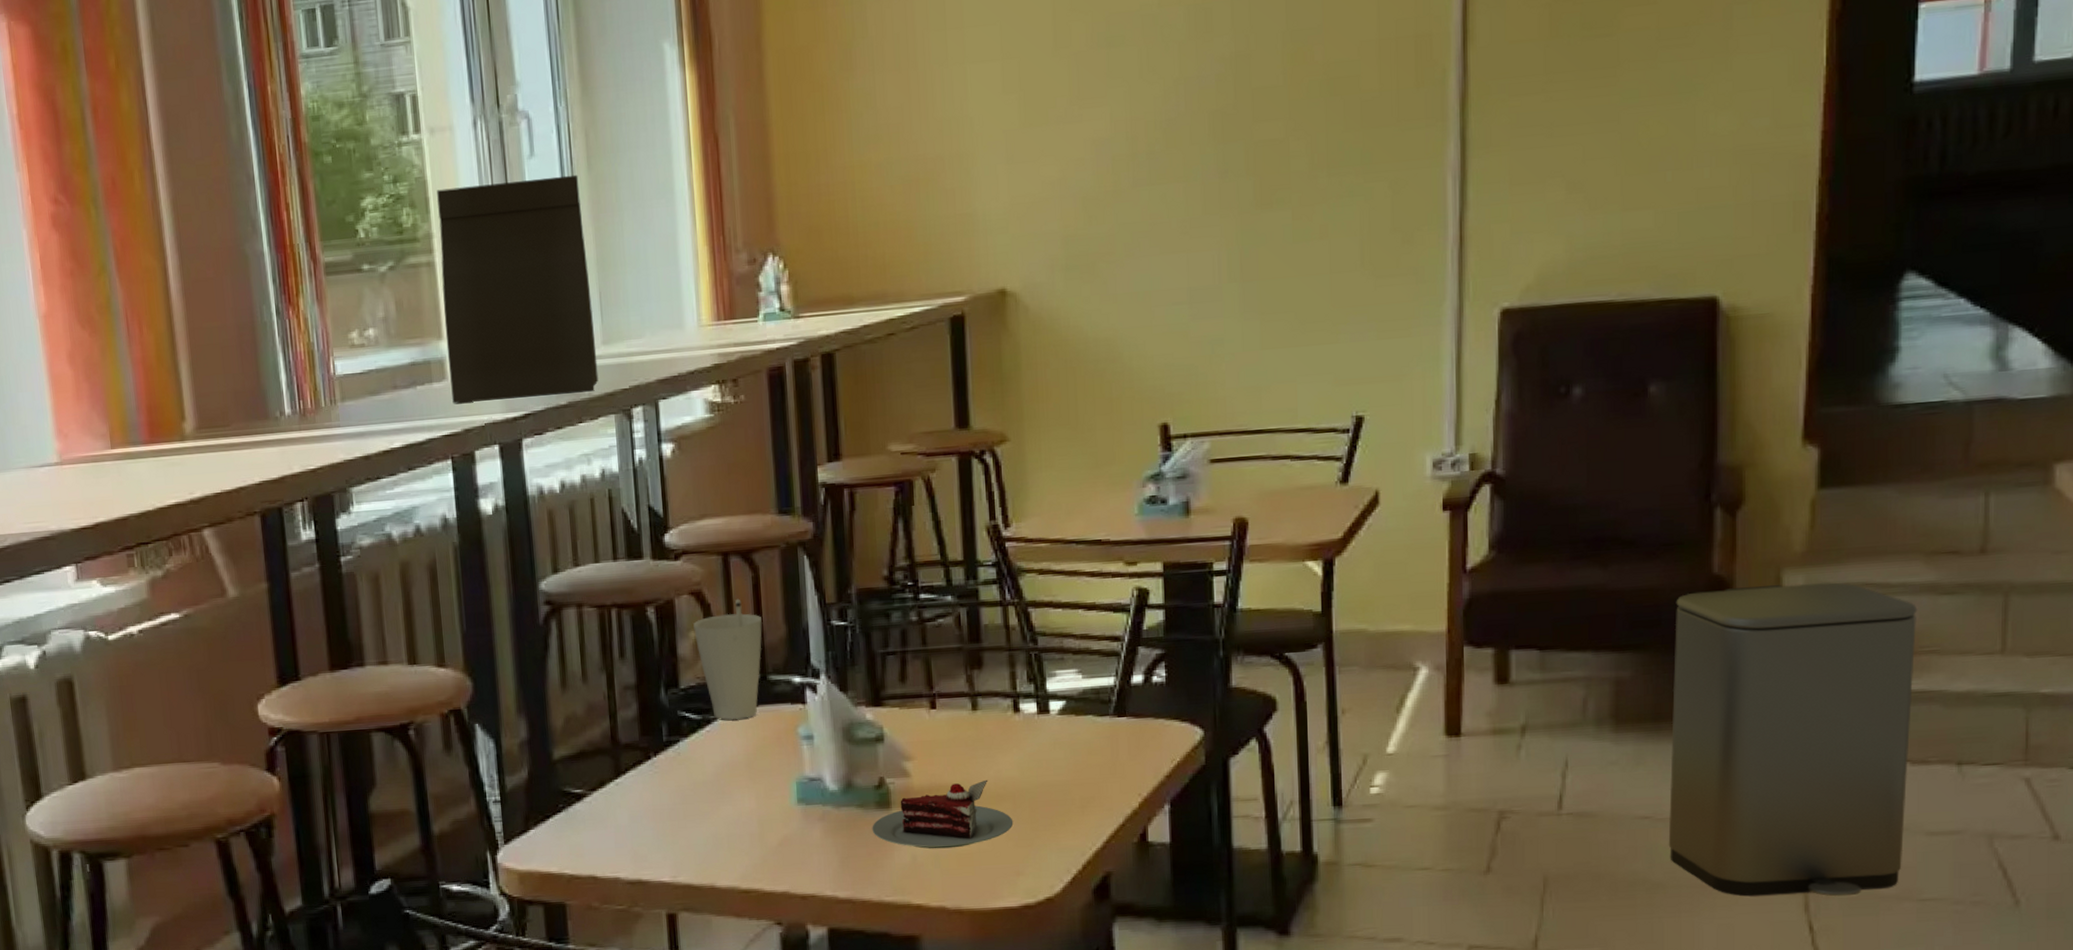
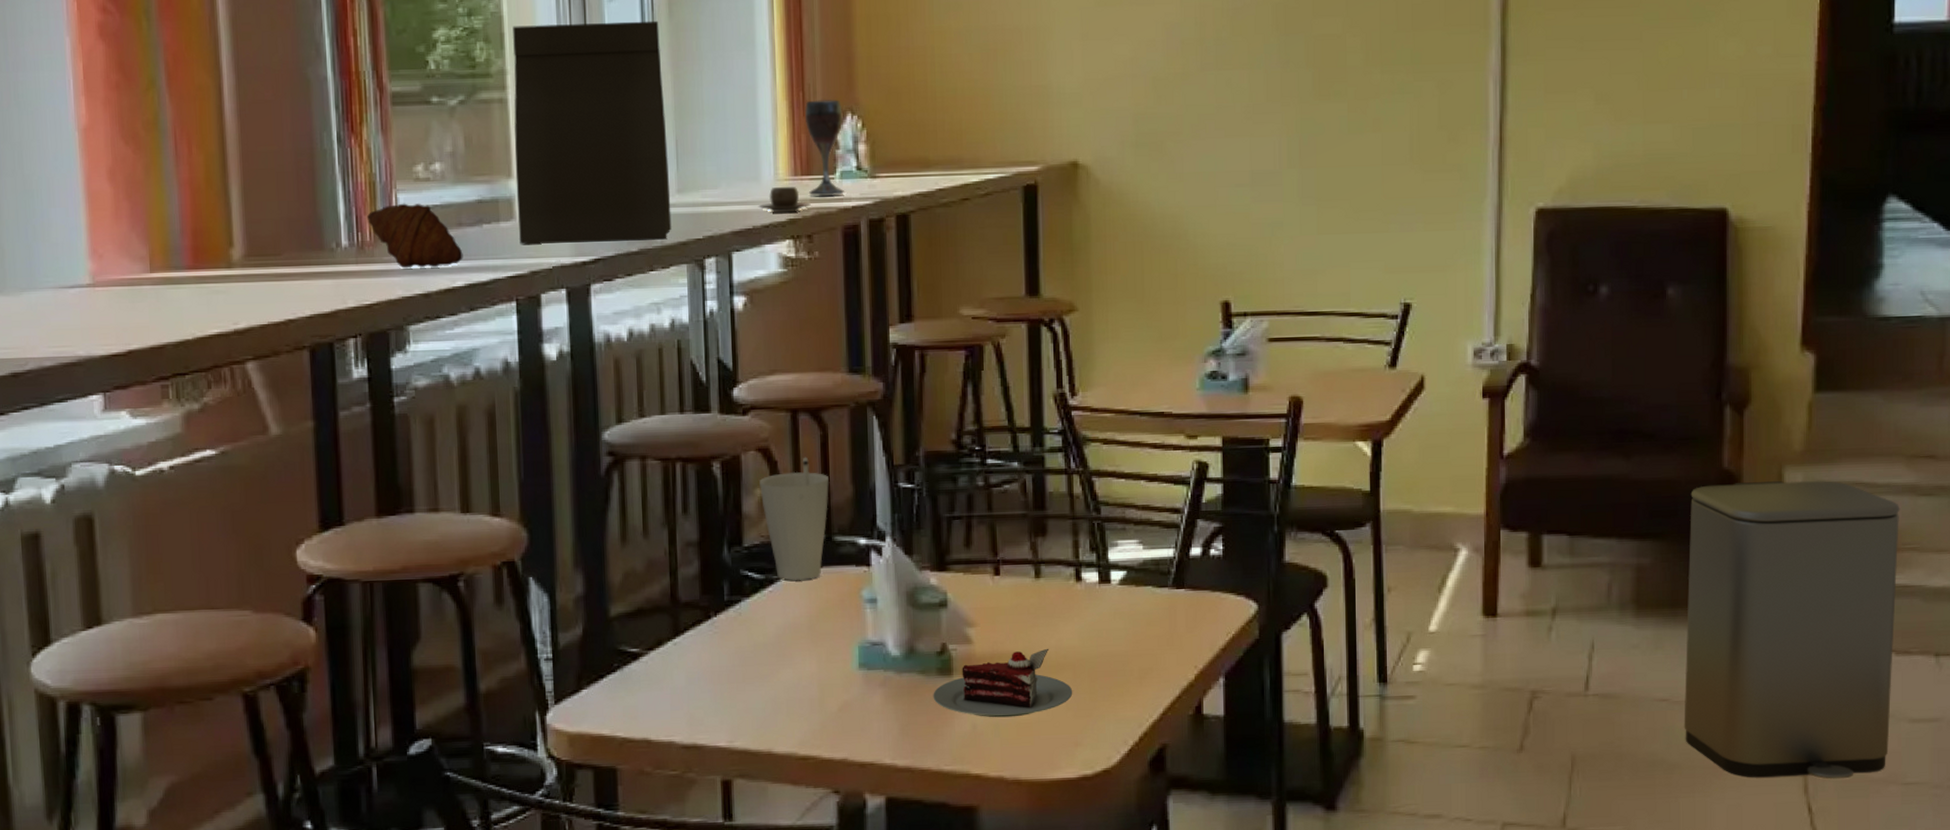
croissant: none [307,369,400,433] -> present [366,203,463,269]
teacup: none [682,331,735,359] -> present [758,186,811,213]
cup: none [725,241,768,341] -> present [804,99,844,197]

